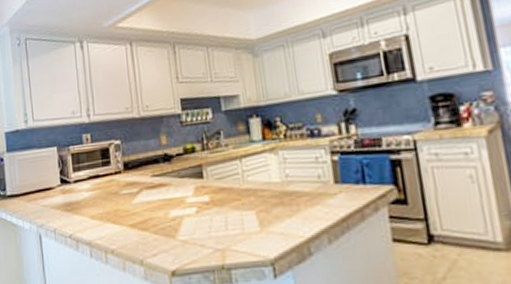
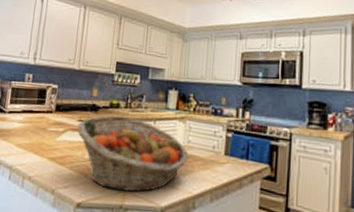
fruit basket: none [153,160,291,250] -> present [77,115,189,192]

